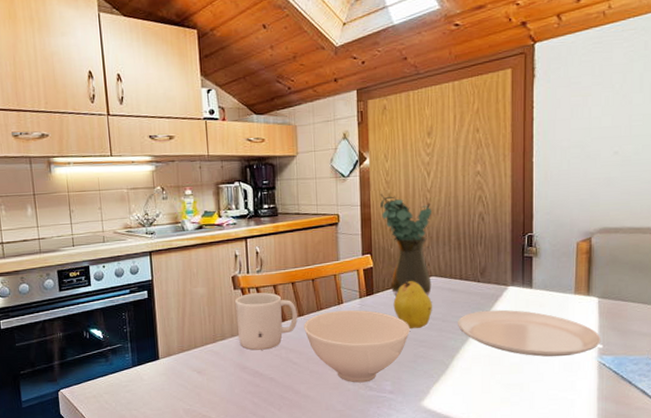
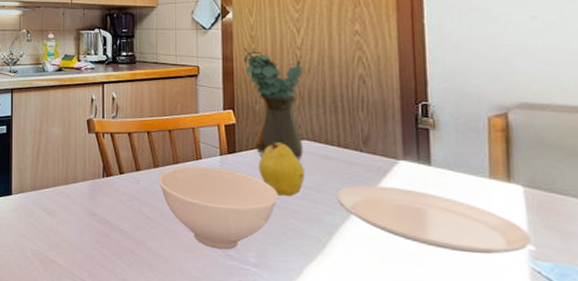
mug: present [234,292,298,350] -> none [88,138,152,199]

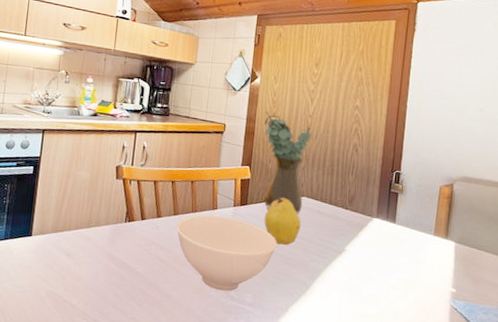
plate: present [336,185,532,254] -> none [322,237,455,295]

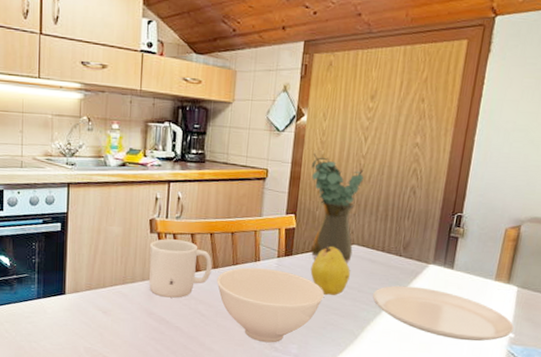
mug: none [112,185,173,243] -> present [148,239,212,298]
plate: none [322,237,455,295] -> present [373,285,514,341]

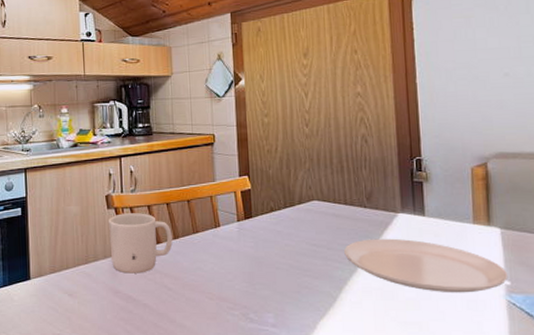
bowl: present [217,267,325,343] -> none [179,234,293,314]
fruit: present [310,245,350,295] -> none [273,204,316,256]
vase: present [311,154,364,264] -> none [257,114,314,222]

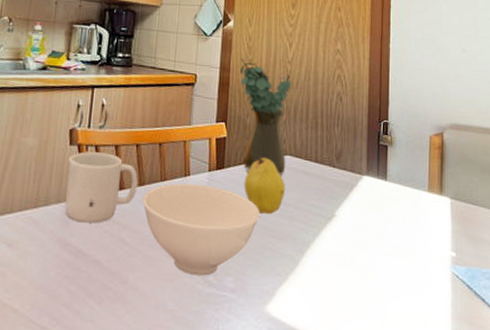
bowl: none [179,234,293,314] -> present [142,183,260,276]
vase: none [257,114,314,222] -> present [240,59,292,177]
fruit: none [273,204,316,256] -> present [244,156,285,214]
plate: present [344,238,508,293] -> none [310,200,454,263]

